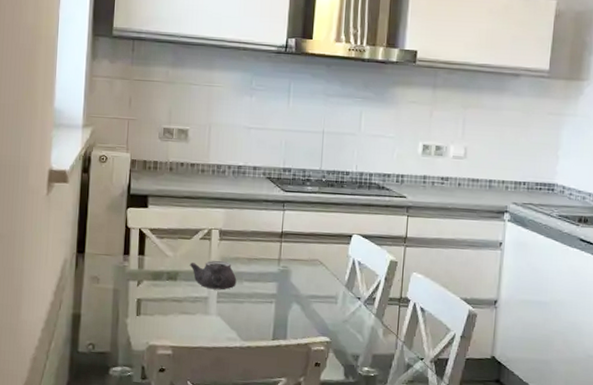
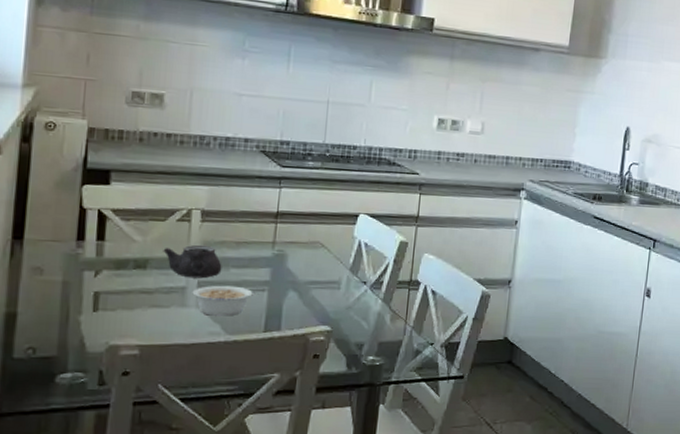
legume: none [213,296,267,324] -> present [192,285,259,316]

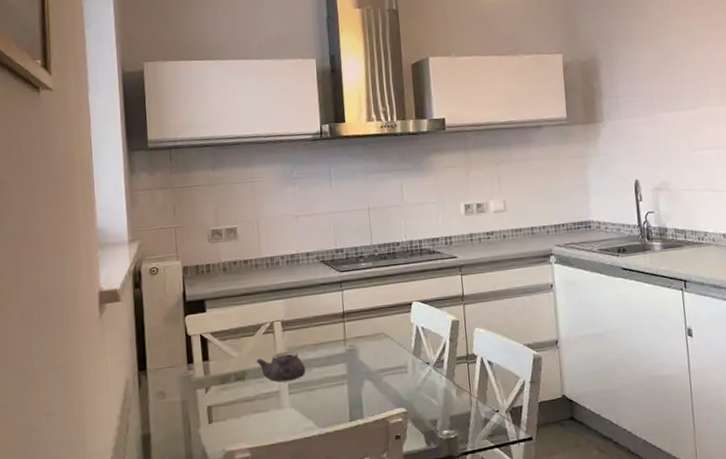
legume: present [192,285,259,316] -> none [285,383,340,413]

